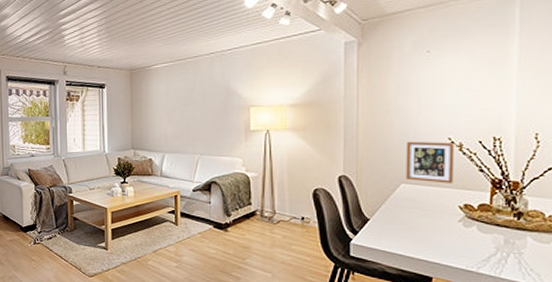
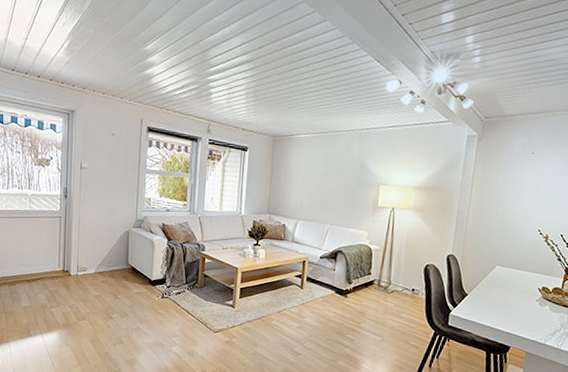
picture frame: present [406,141,454,183] -> none [501,229,542,269]

